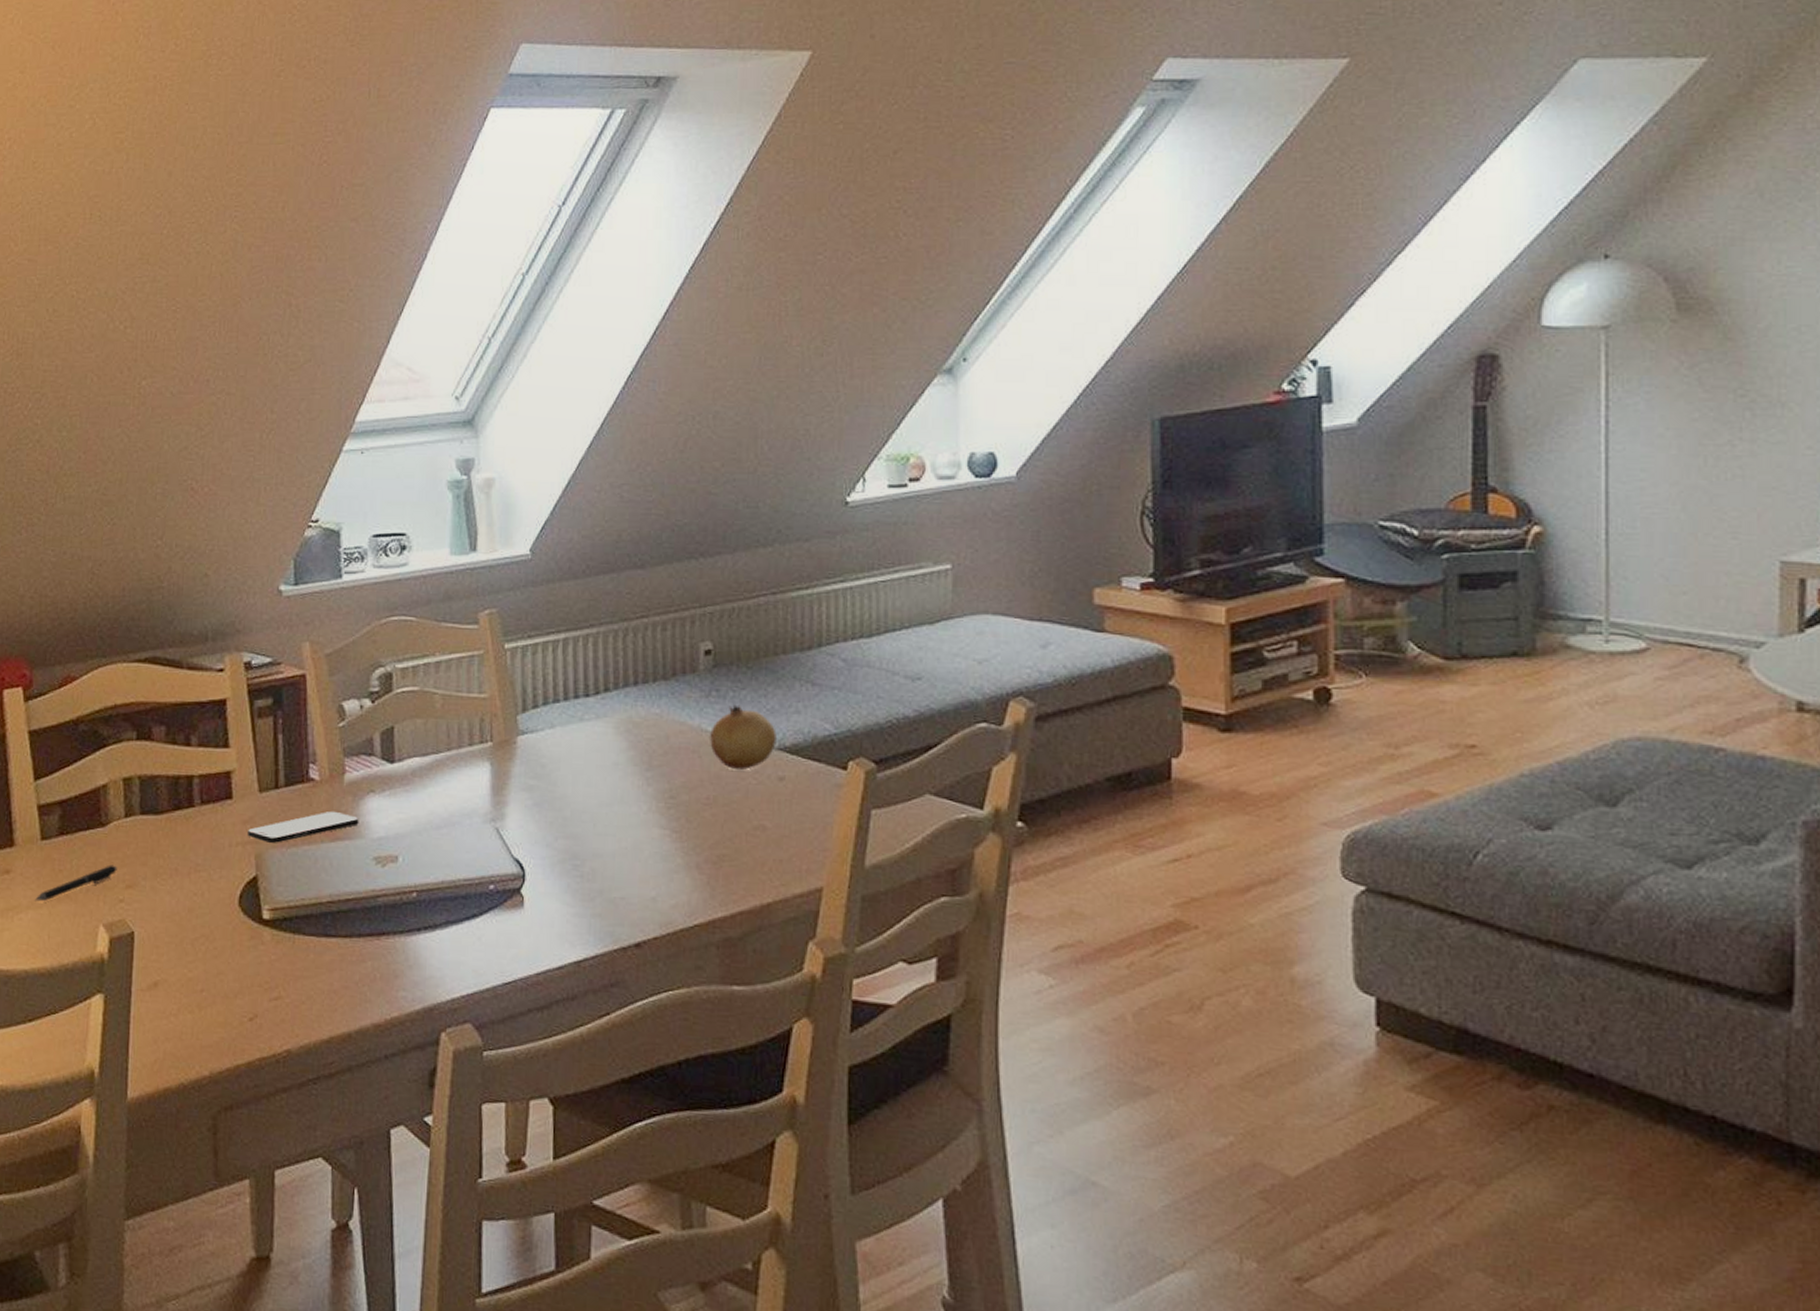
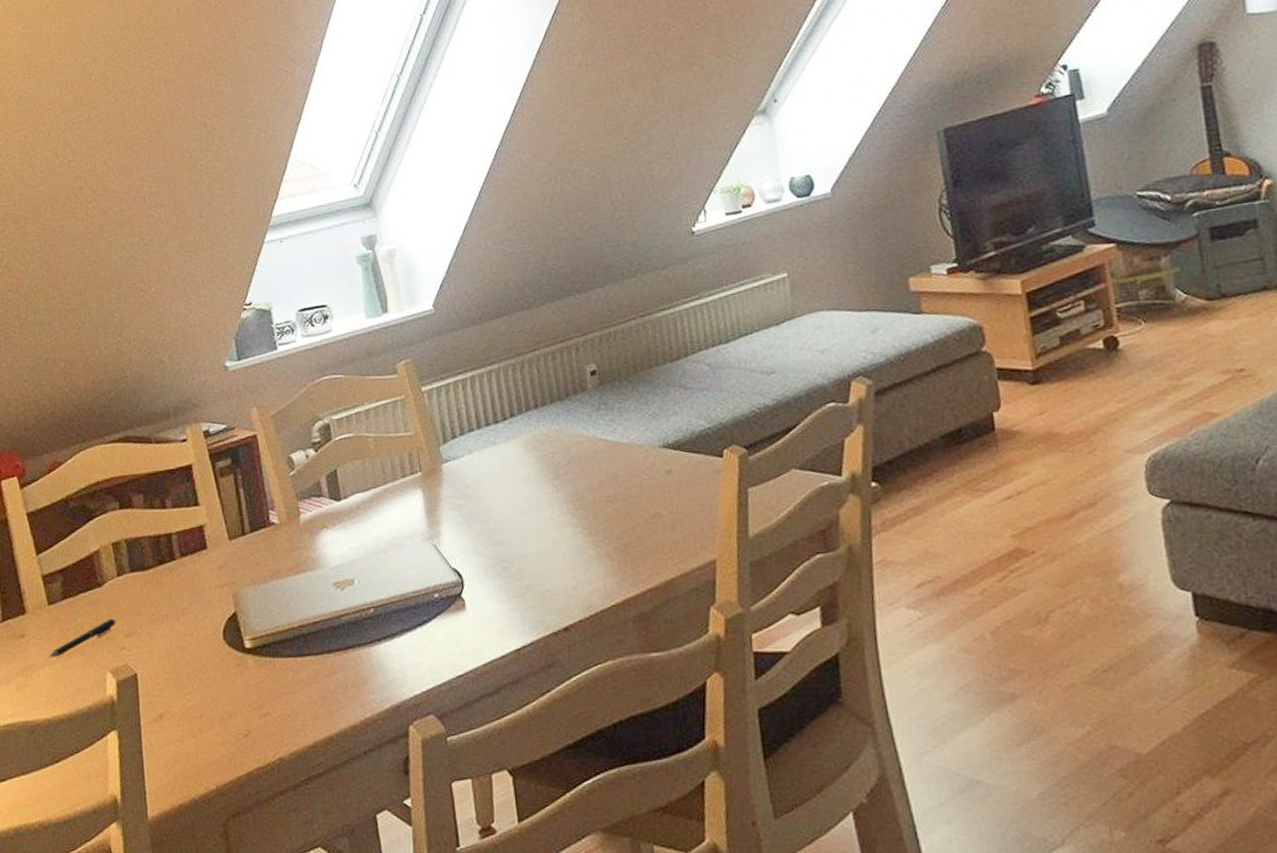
smartphone: present [248,811,359,843] -> none [224,548,317,582]
fruit: present [710,704,777,771] -> none [604,413,661,470]

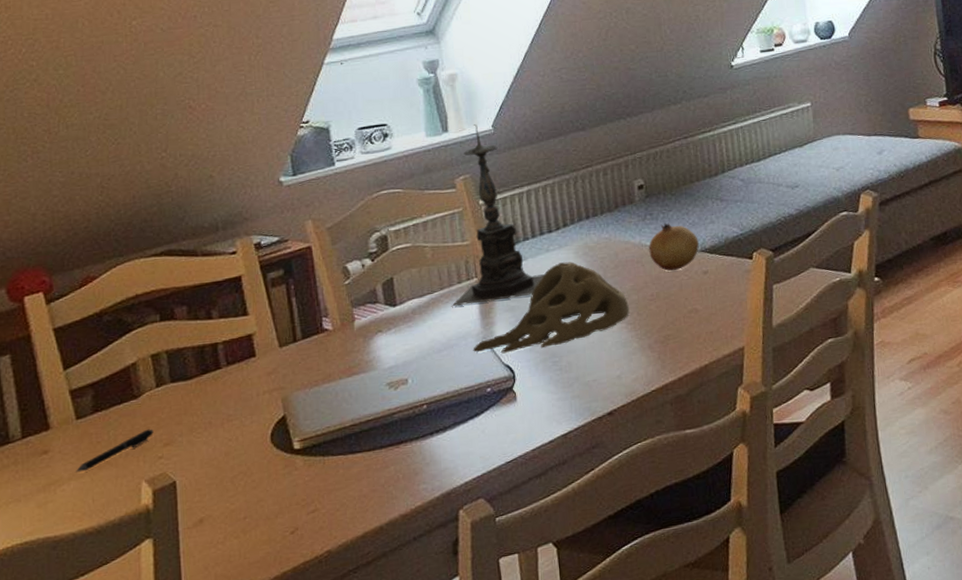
candle holder: none [395,304,492,503] -> present [451,124,545,307]
decorative bowl: none [419,456,585,556] -> present [473,262,629,354]
fruit: none [604,413,661,470] -> present [649,222,699,271]

